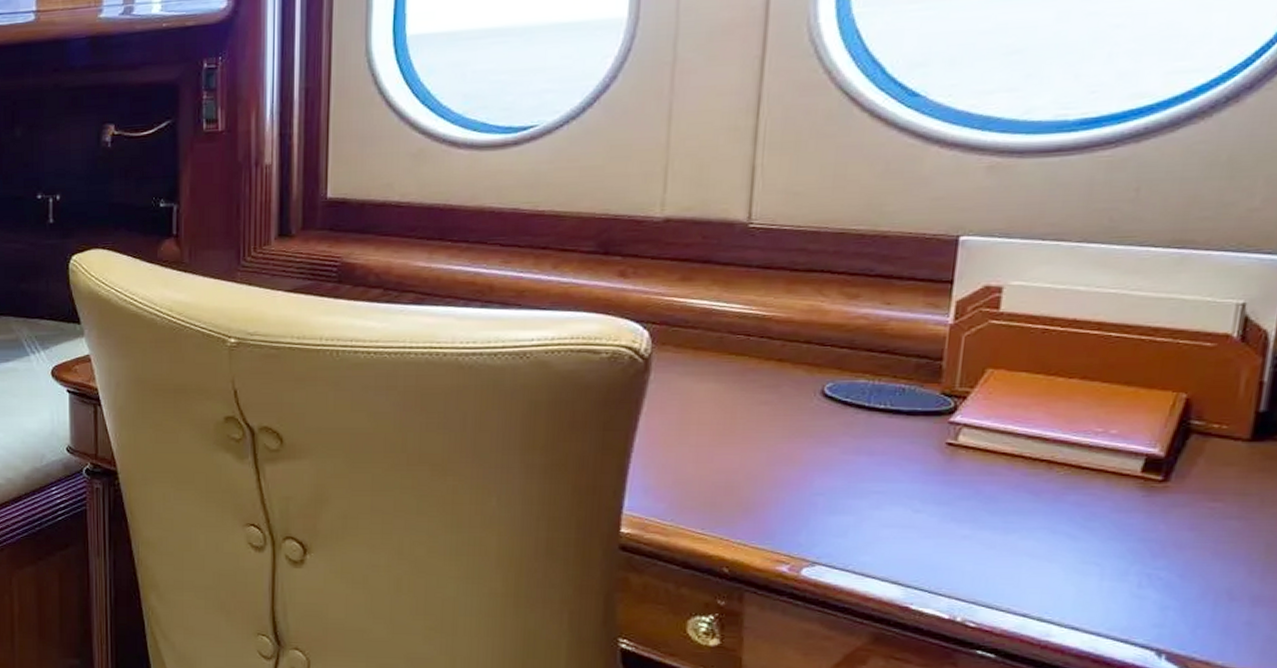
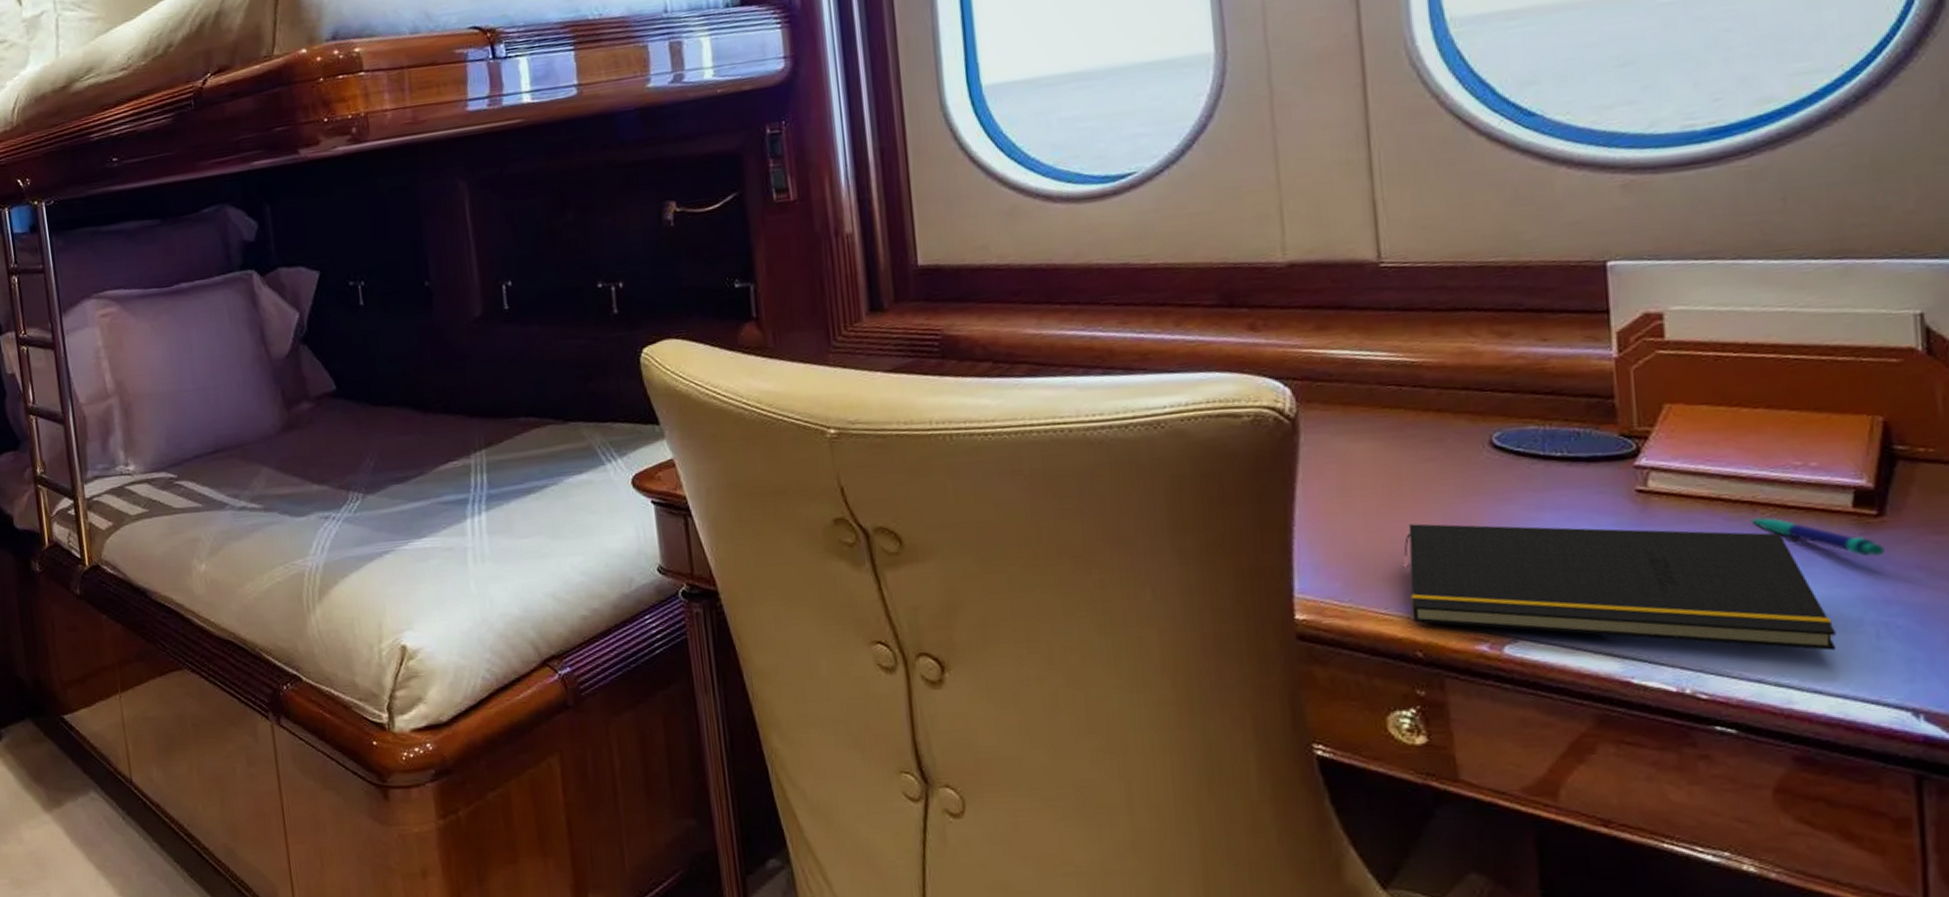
notepad: none [725,458,1102,594] -> present [1403,523,1837,651]
pen: none [1046,475,1162,517] -> present [1752,517,1885,557]

